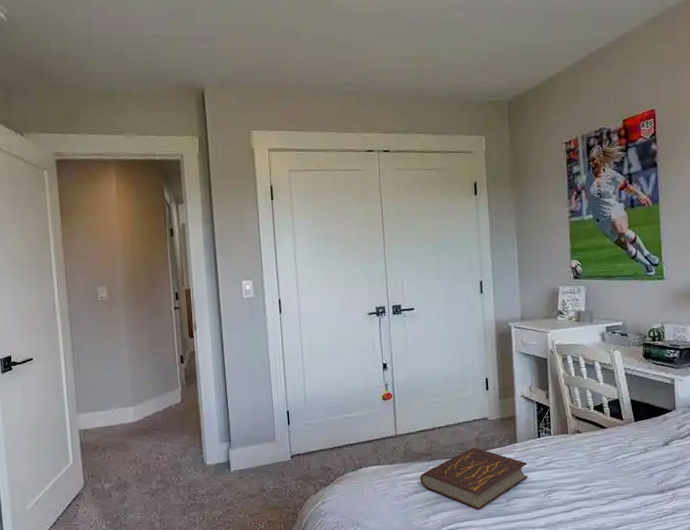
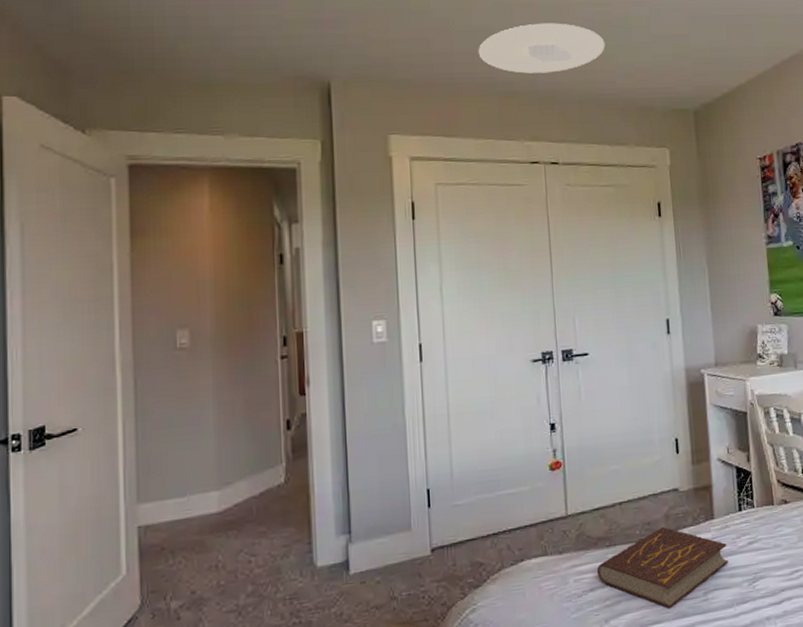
ceiling light: none [322,29,430,75] -> present [478,23,605,74]

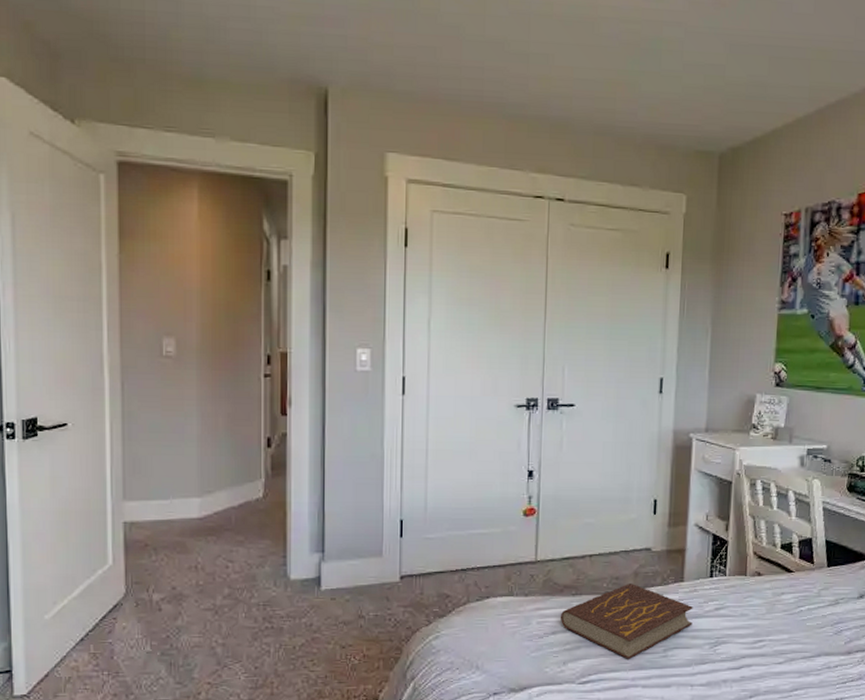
ceiling light: present [478,23,605,74] -> none [489,38,630,98]

